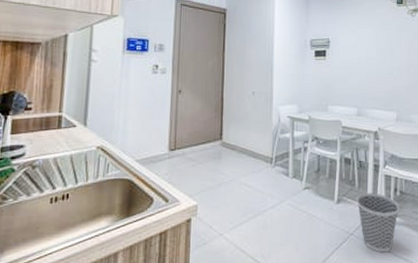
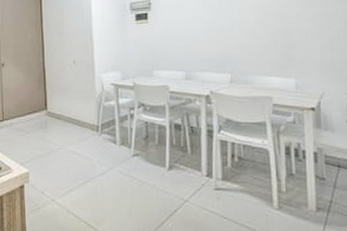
wastebasket: present [356,193,400,253] -> none [189,159,239,220]

